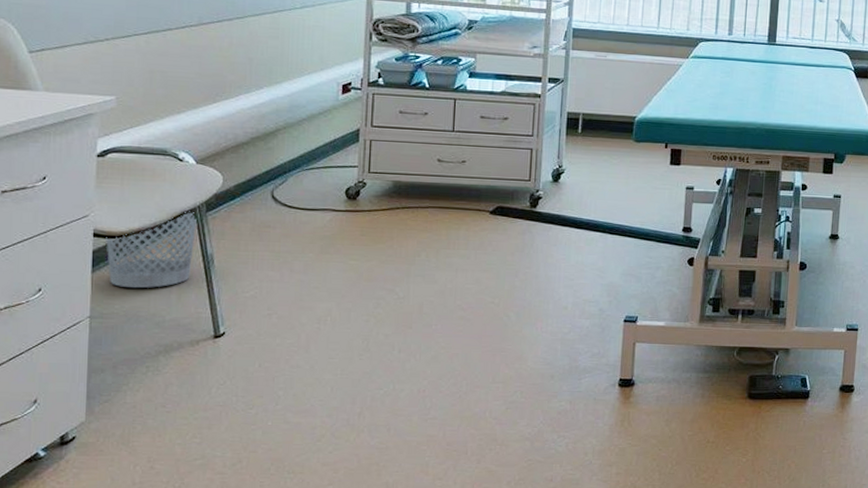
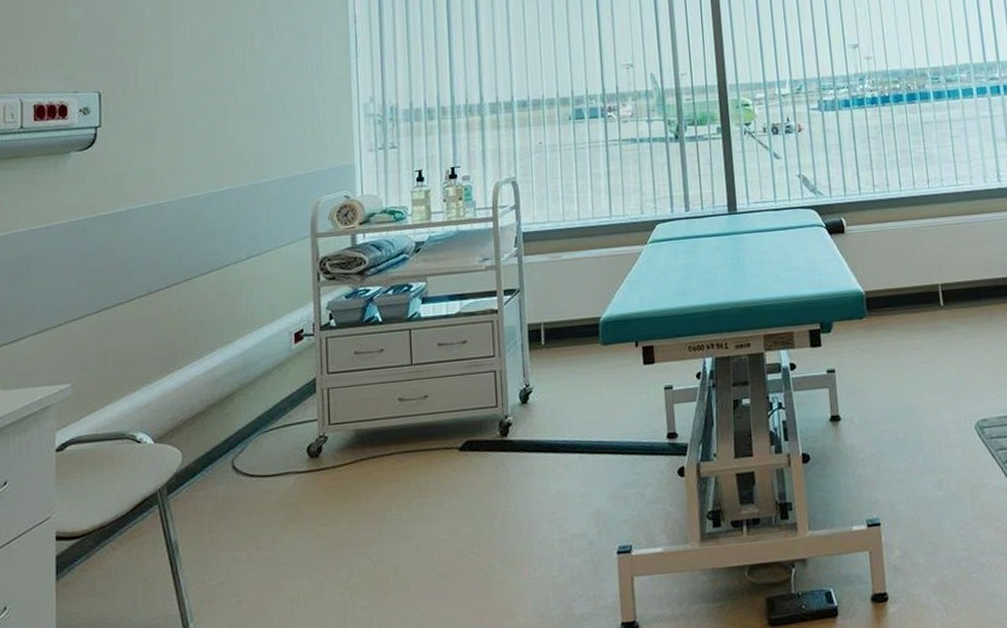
wastebasket: present [106,211,197,288] -> none [68,496,159,593]

